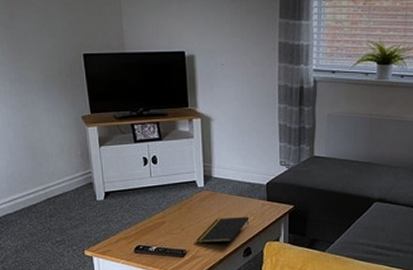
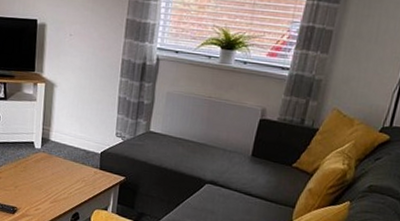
notepad: present [196,216,249,244] -> none [28,180,80,205]

